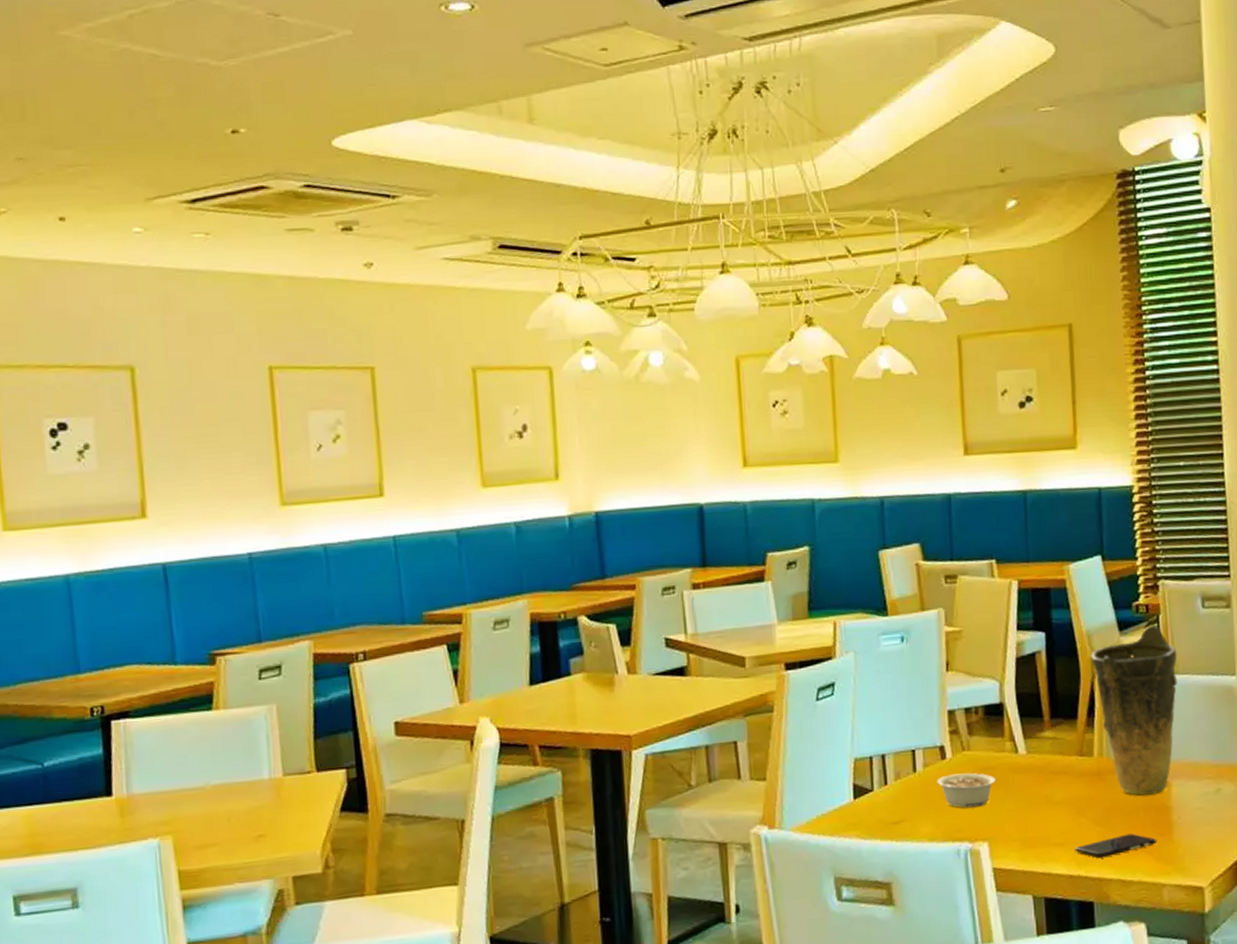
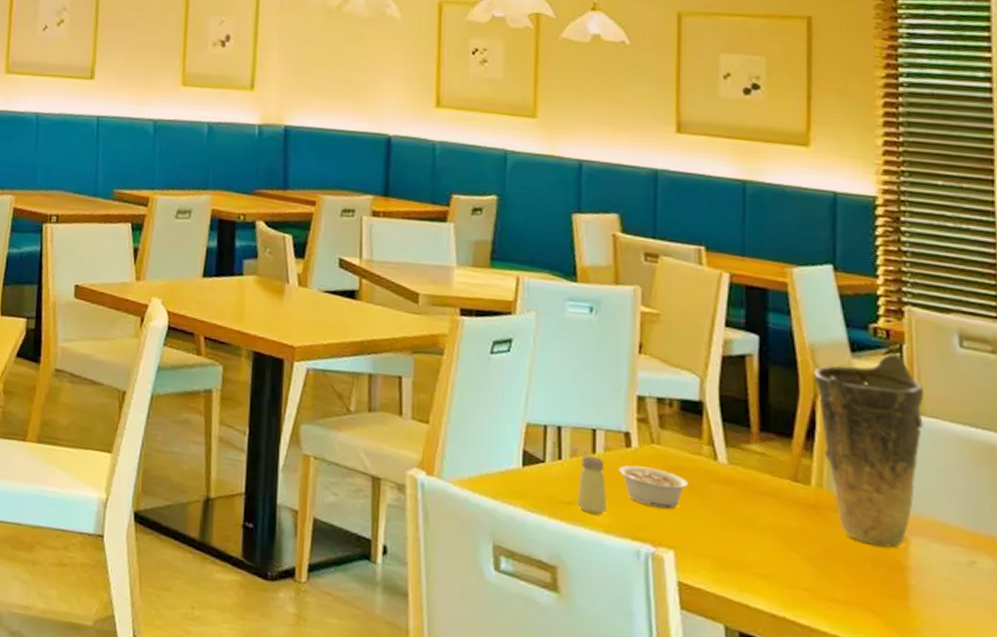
saltshaker: none [903,775,930,828] -> present [576,455,608,515]
smartphone: present [1075,833,1157,858] -> none [781,583,888,607]

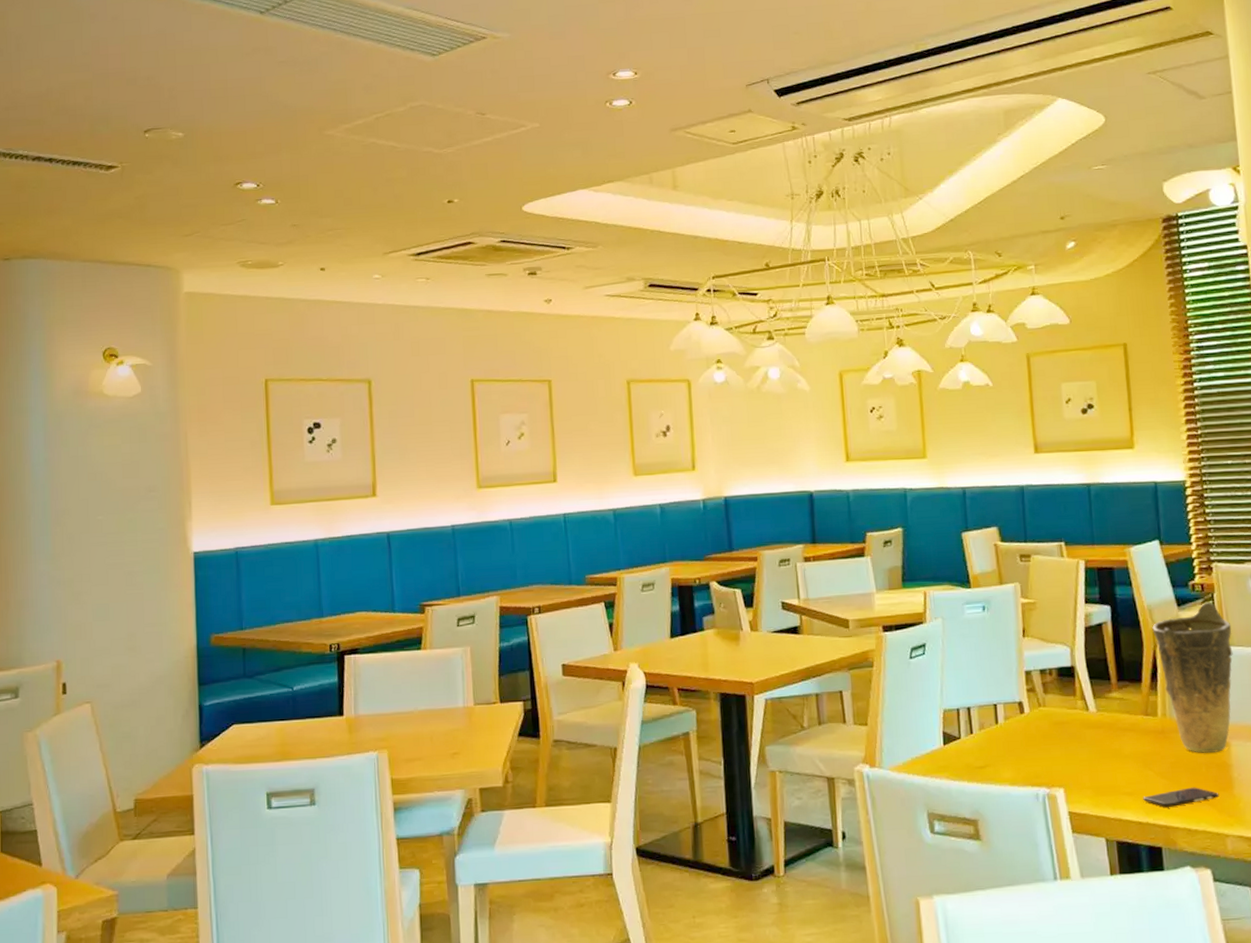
saltshaker: present [576,455,608,515] -> none [987,726,1011,772]
legume: present [618,465,689,510] -> none [1016,726,1070,757]
smartphone: none [781,583,888,607] -> present [1143,787,1219,808]

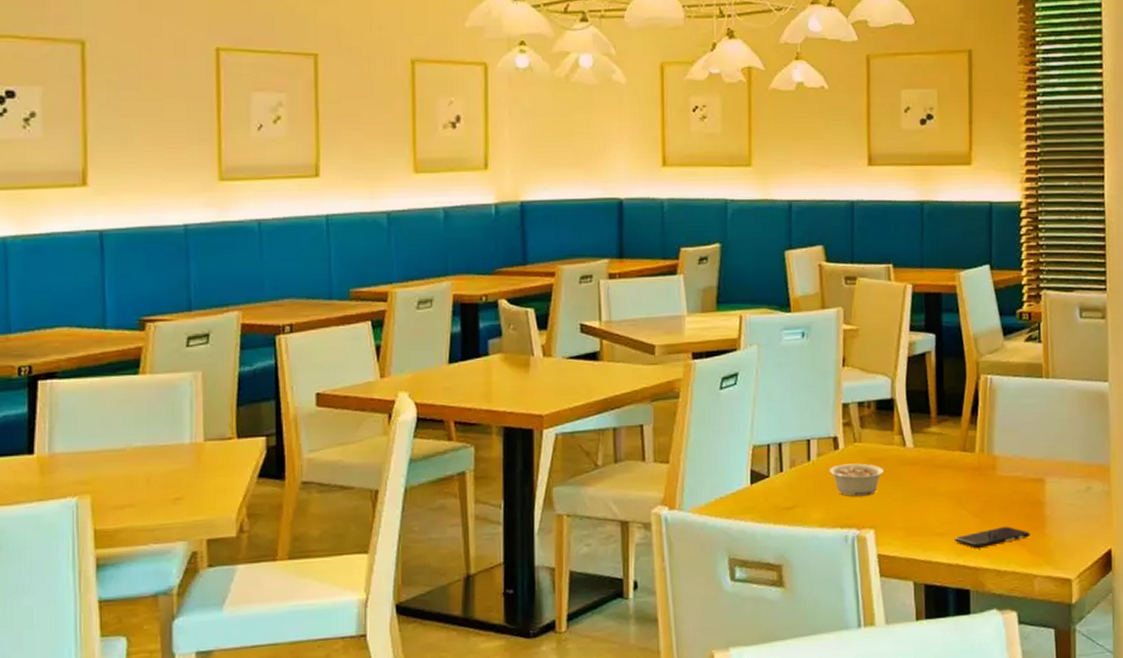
legume: none [1016,726,1070,757] -> present [829,463,885,497]
vase: present [1152,602,1233,753] -> none [976,332,1056,491]

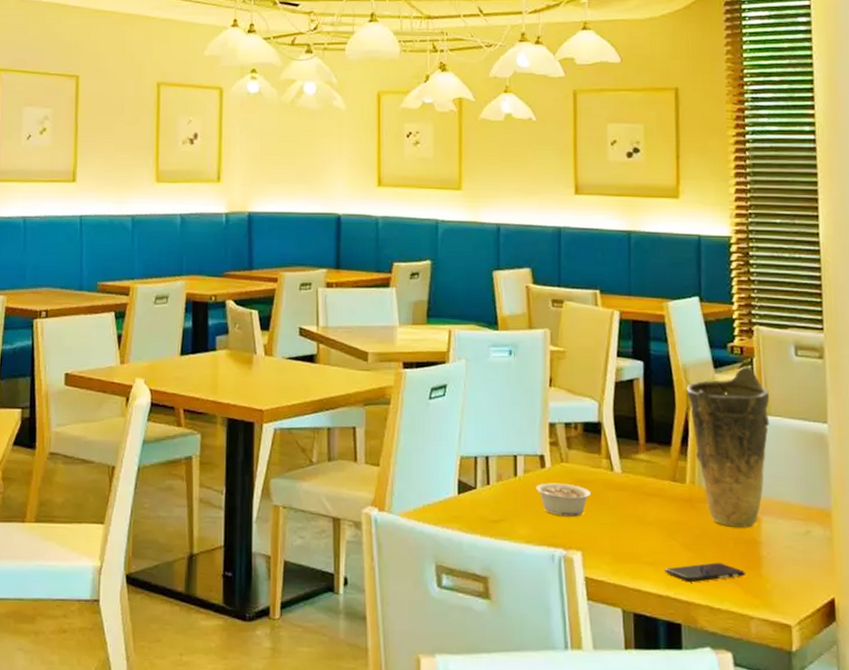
vase: none [976,332,1056,491] -> present [686,367,770,527]

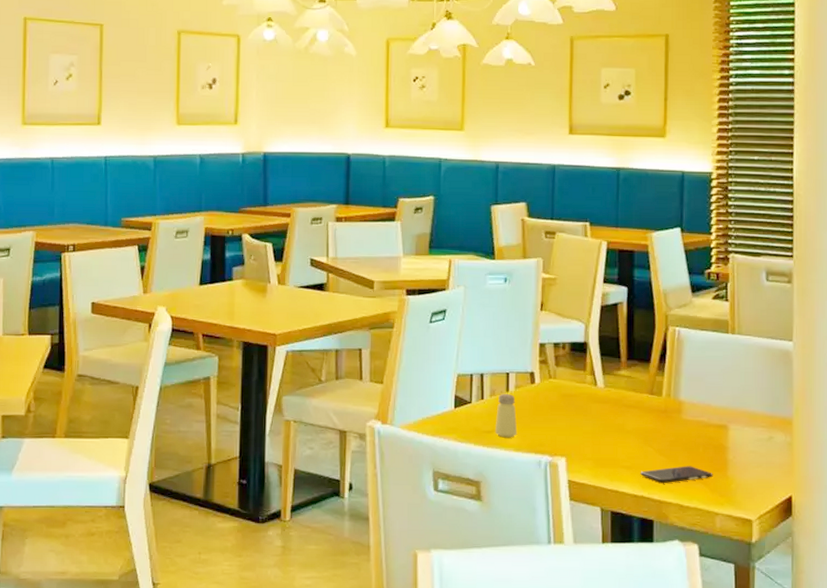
saltshaker: none [503,479,528,529] -> present [495,394,518,438]
legume: present [536,483,592,517] -> none [525,397,577,427]
vase: present [686,367,770,527] -> none [666,291,742,435]

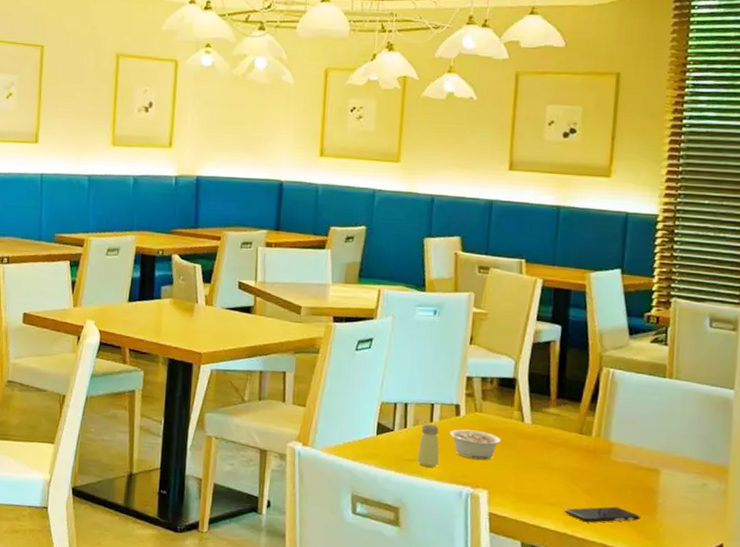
legume: none [525,397,577,427] -> present [449,429,502,460]

